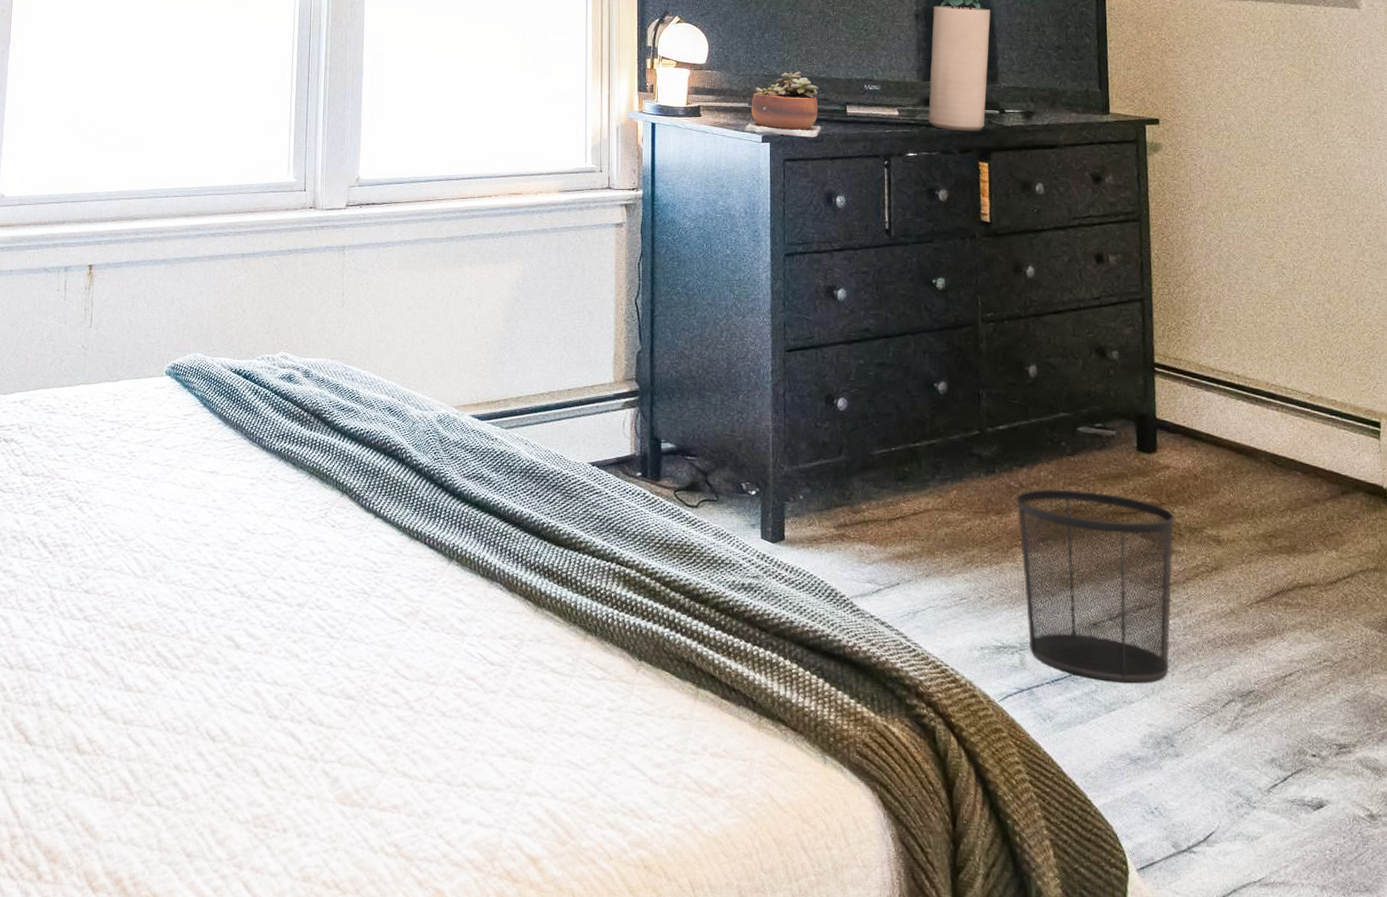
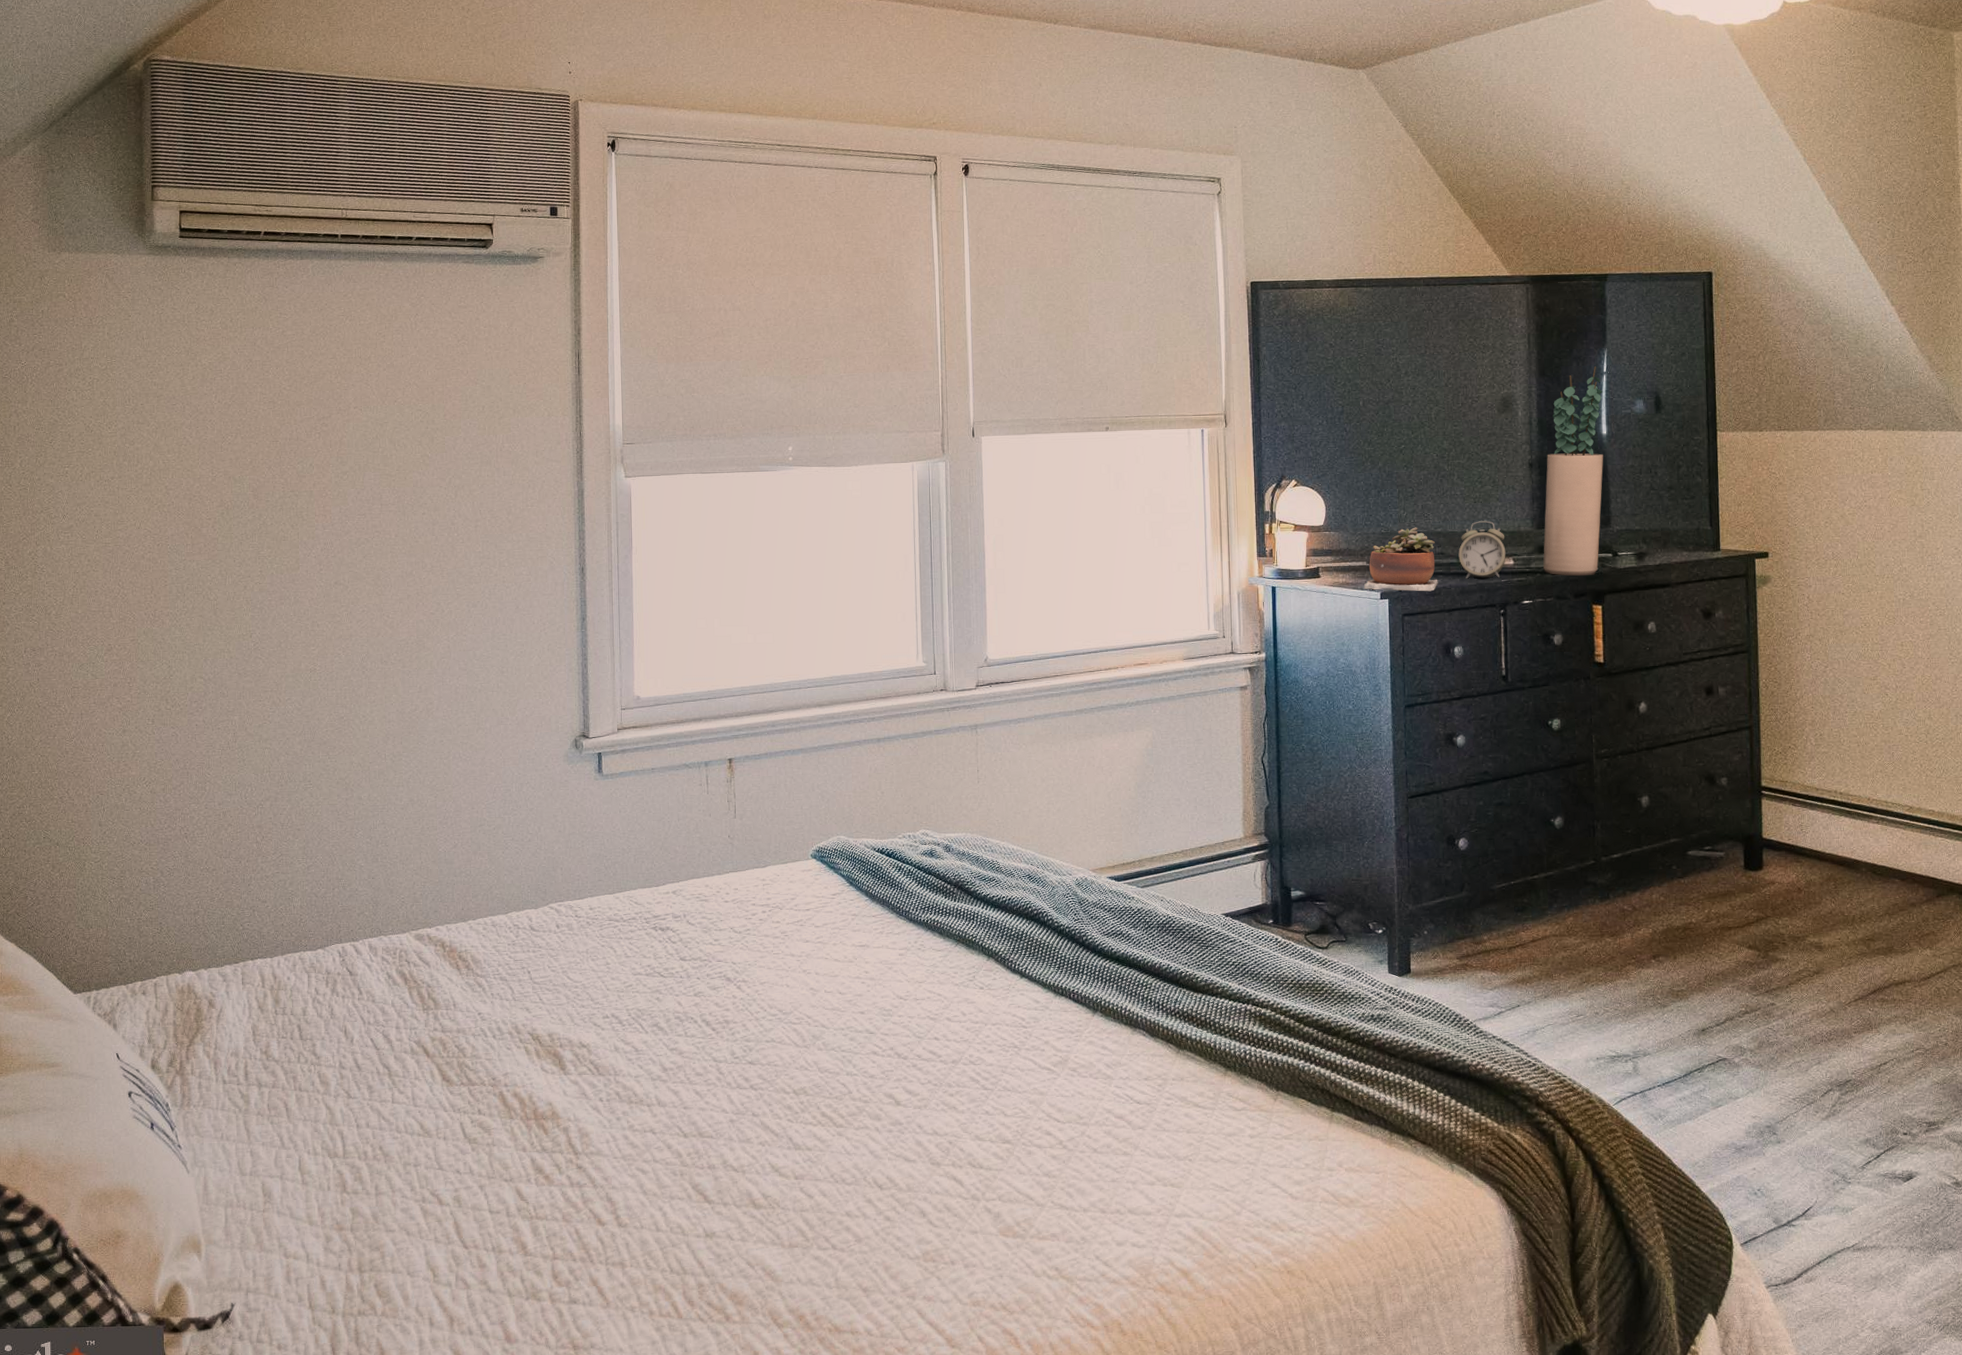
alarm clock: none [842,69,891,129] -> present [1458,521,1506,580]
waste bin: present [1016,489,1174,683] -> none [1630,910,1779,1081]

